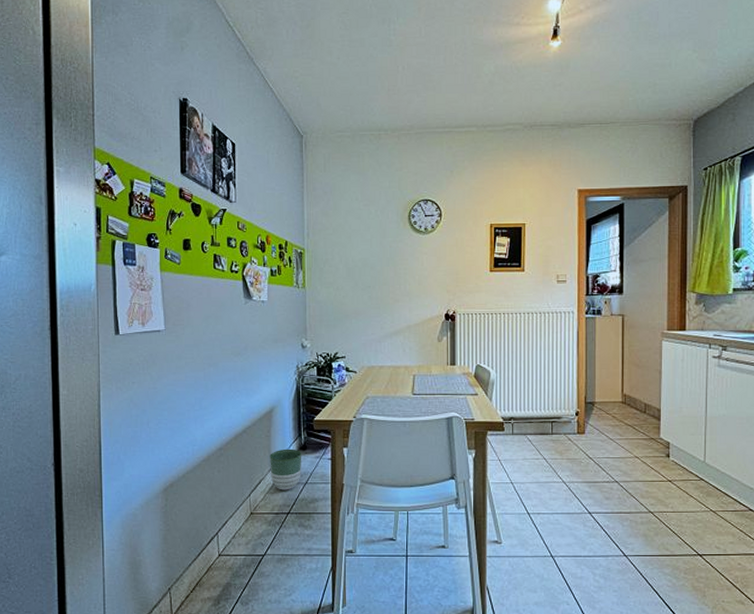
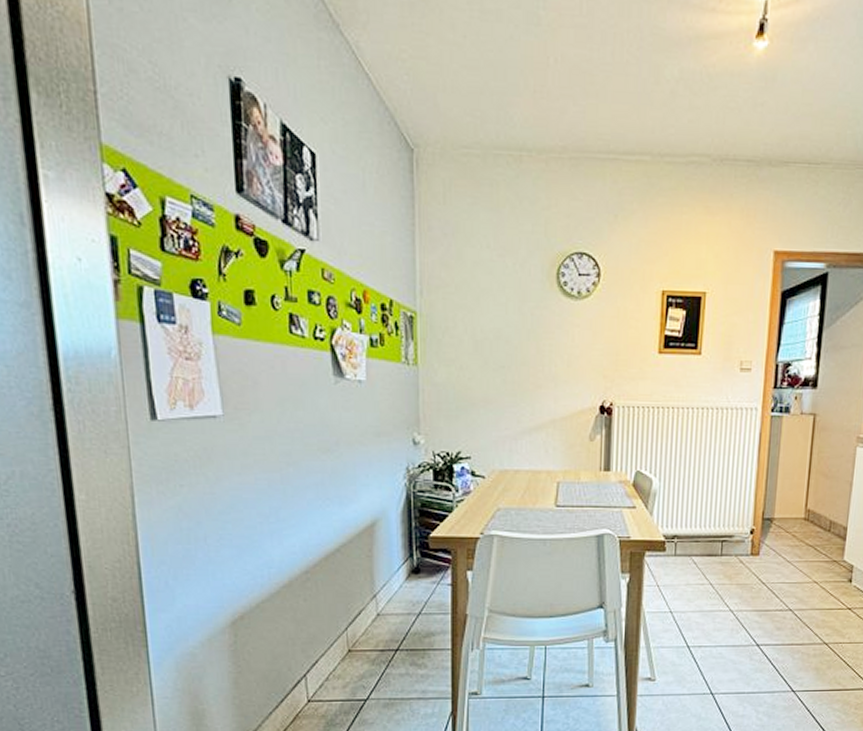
planter: present [270,449,302,490] -> none [372,572,414,623]

